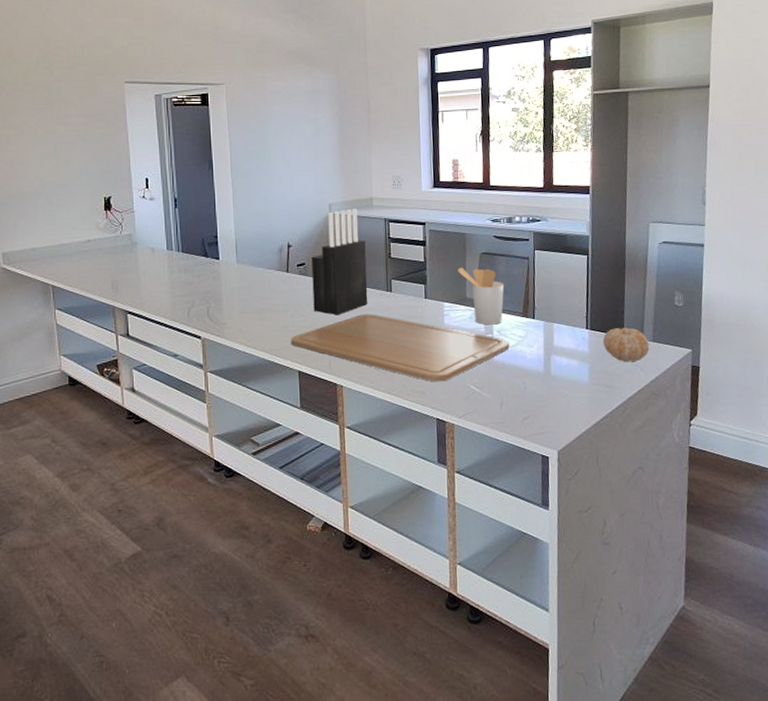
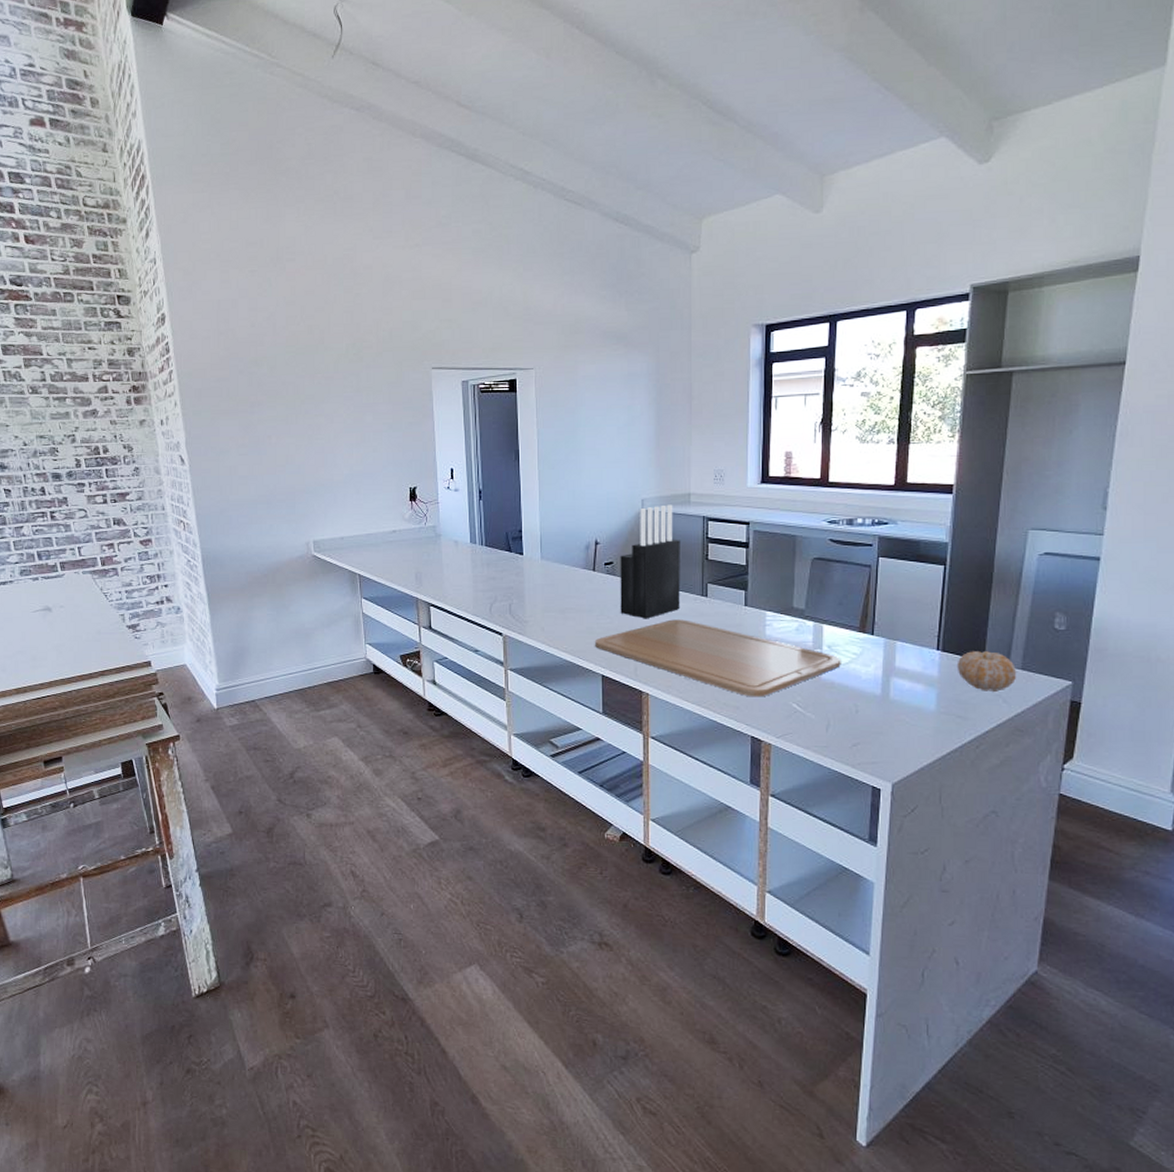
utensil holder: present [458,267,505,325] -> none [784,573,839,639]

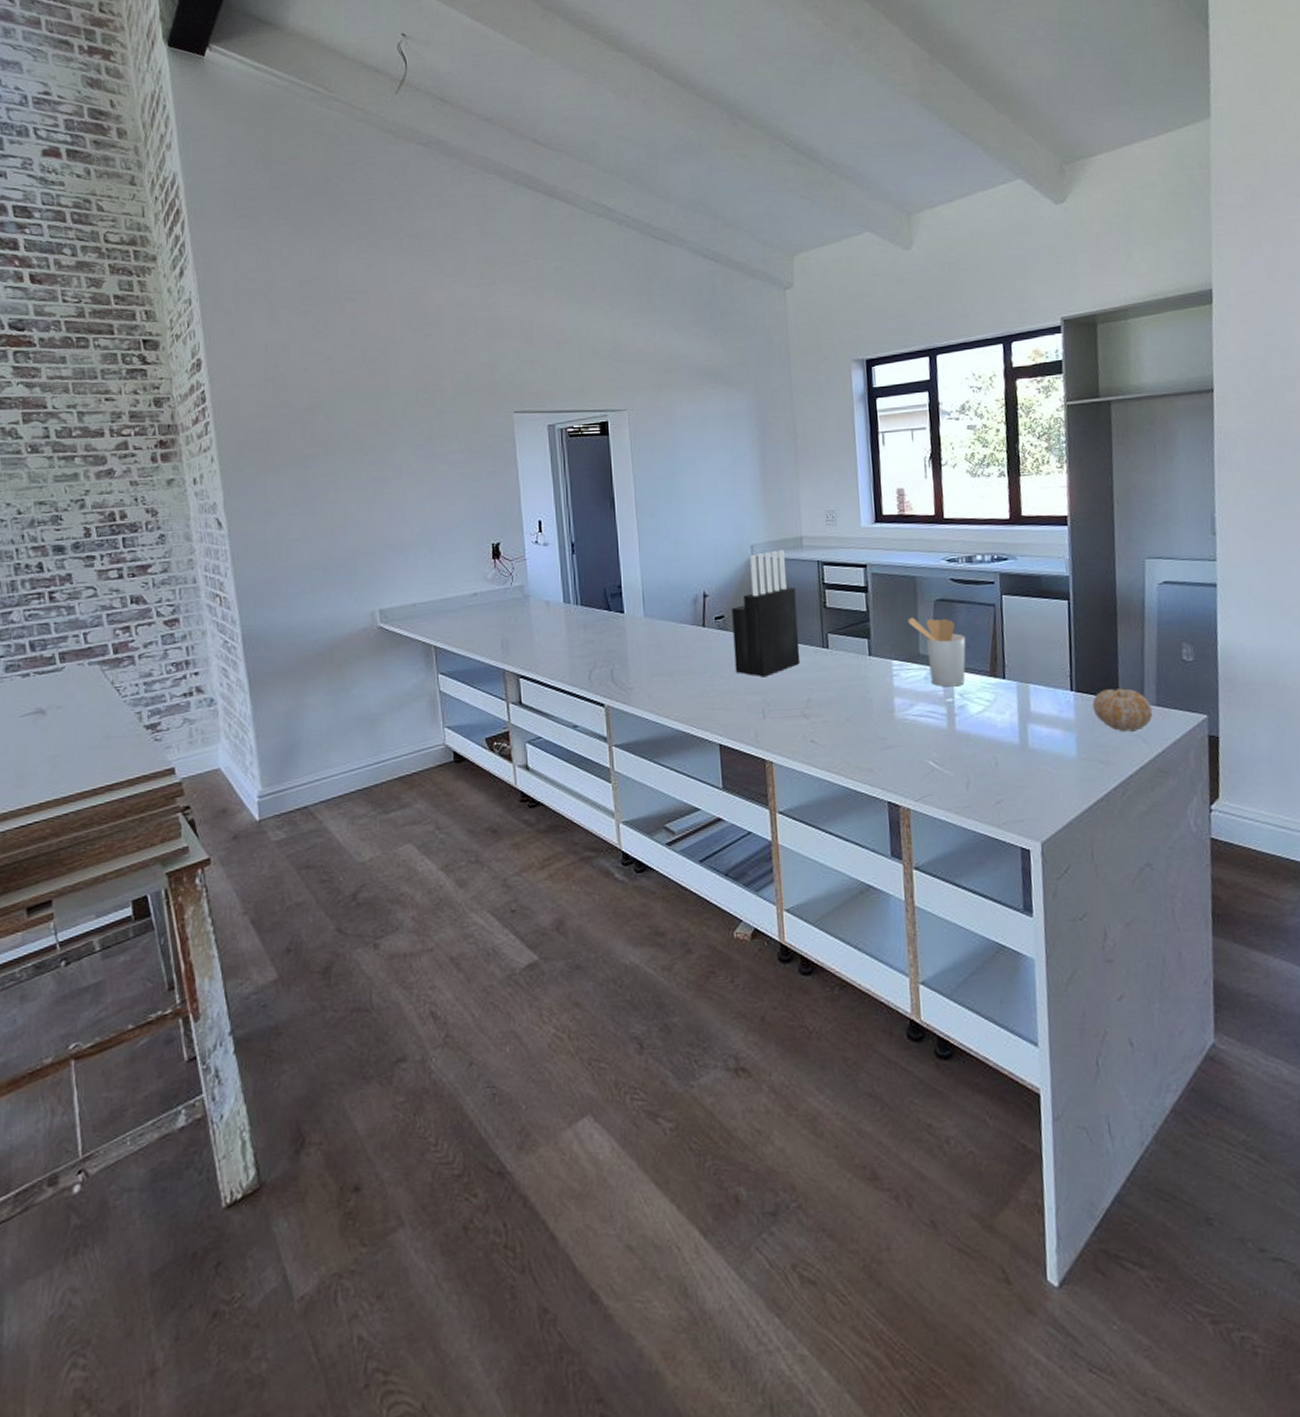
chopping board: present [594,619,841,697] -> none [708,675,975,757]
utensil holder: none [784,573,839,639] -> present [908,617,966,687]

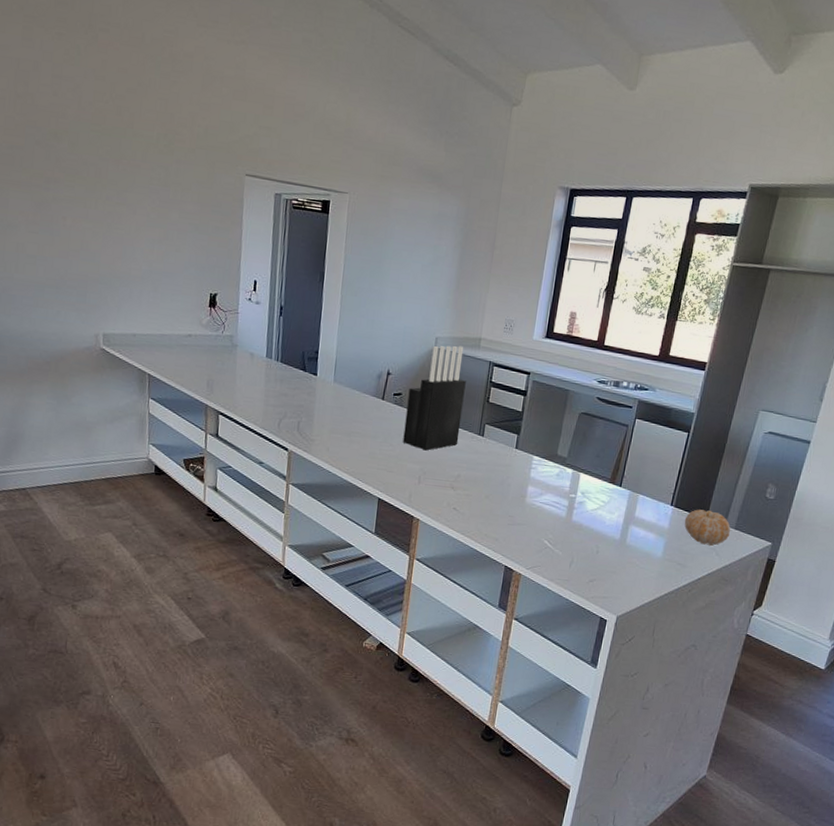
utensil holder: present [908,617,966,687] -> none [553,423,598,486]

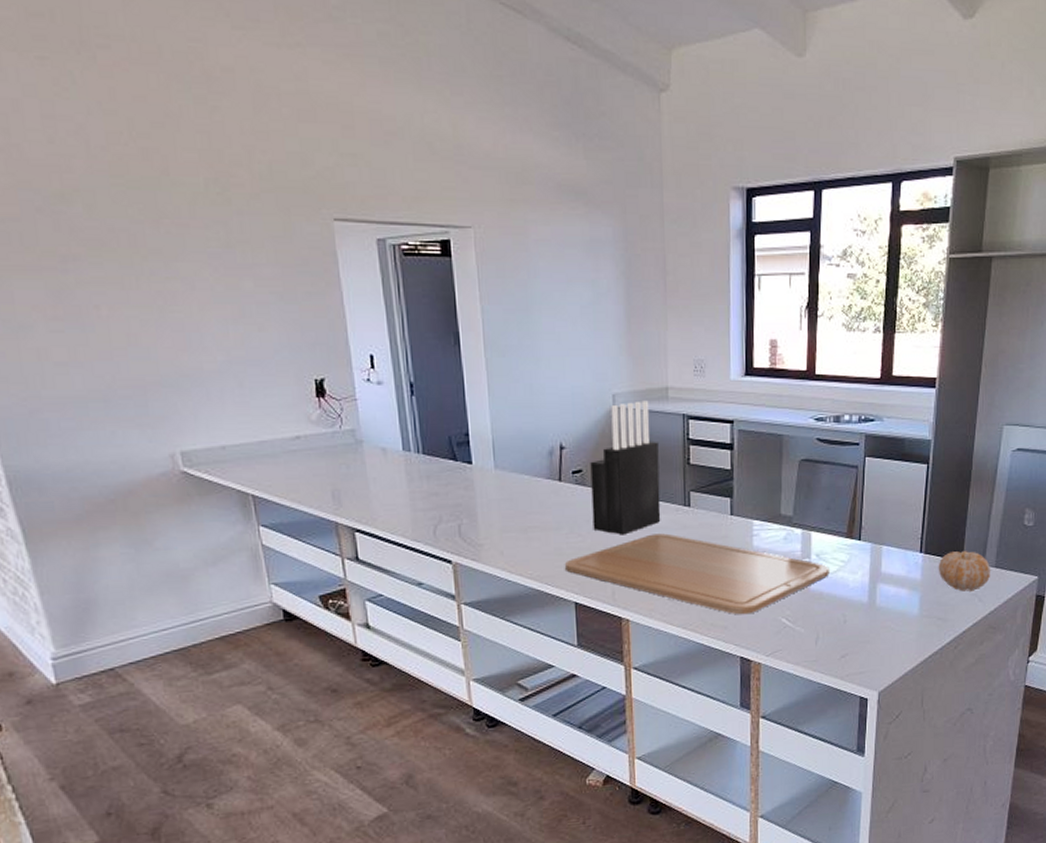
chopping board: none [374,453,591,532] -> present [564,533,829,615]

